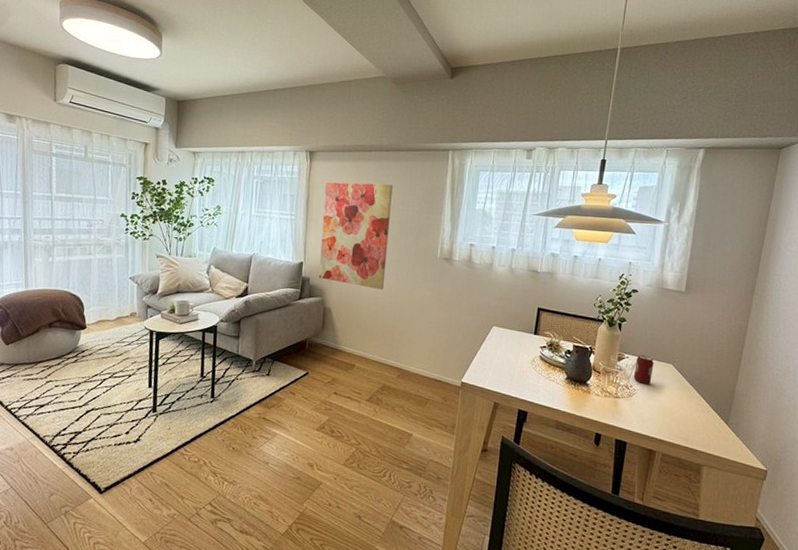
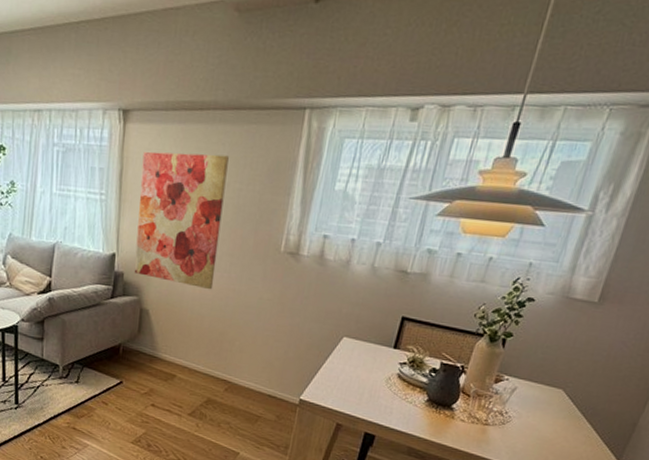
beverage can: present [633,355,654,384] -> none [510,377,540,411]

